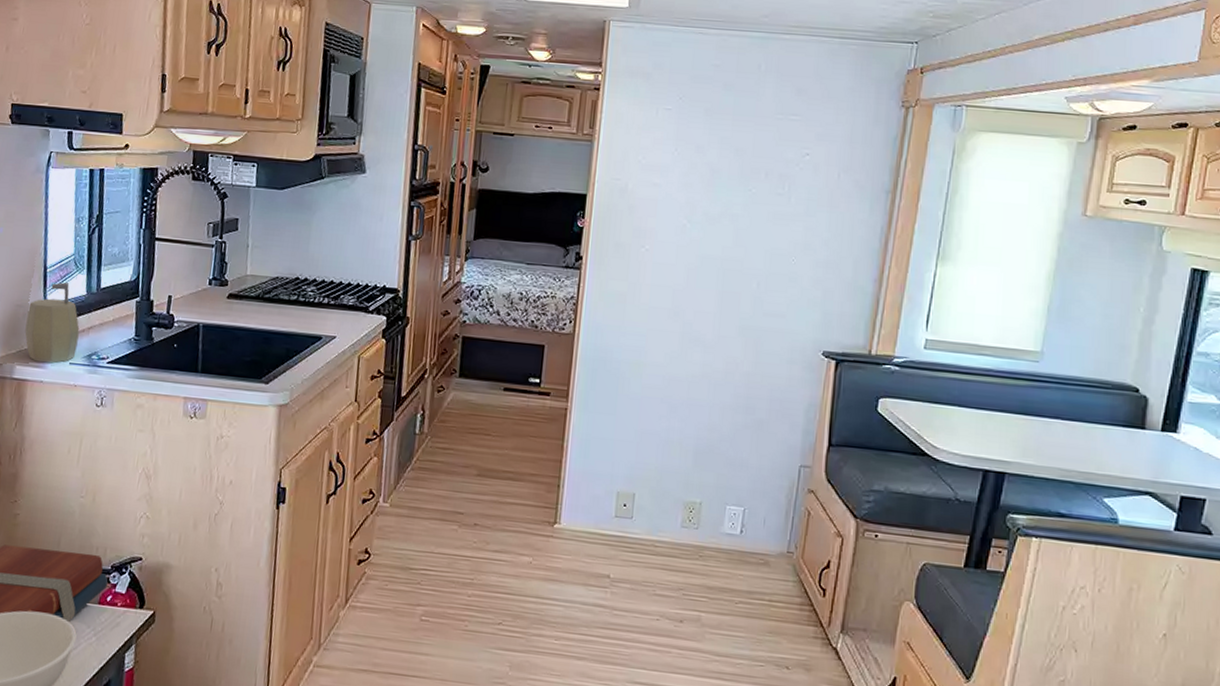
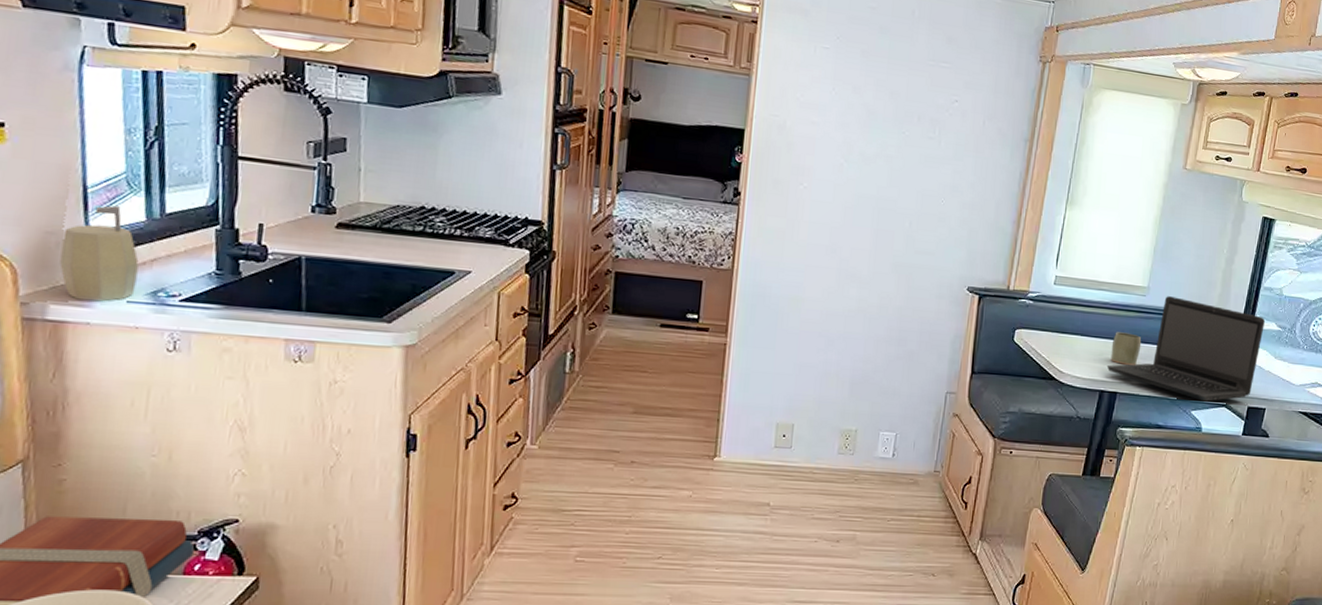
laptop: none [991,362,1200,488] -> present [1106,296,1265,402]
mug: none [996,403,1035,442] -> present [1110,332,1142,365]

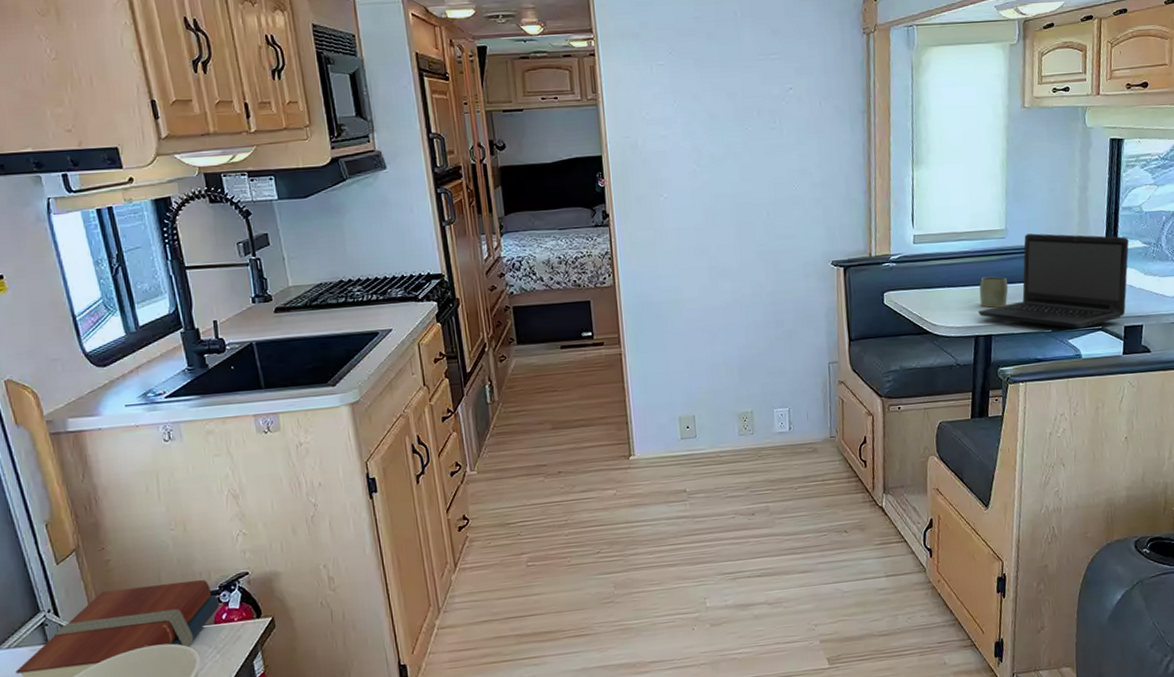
soap dispenser: present [59,205,139,302] -> none [66,327,130,411]

